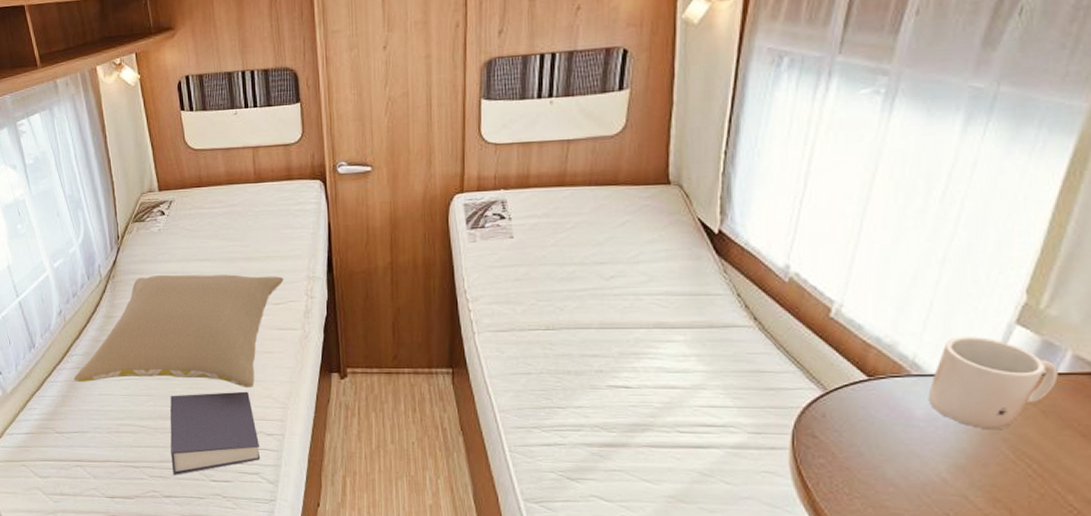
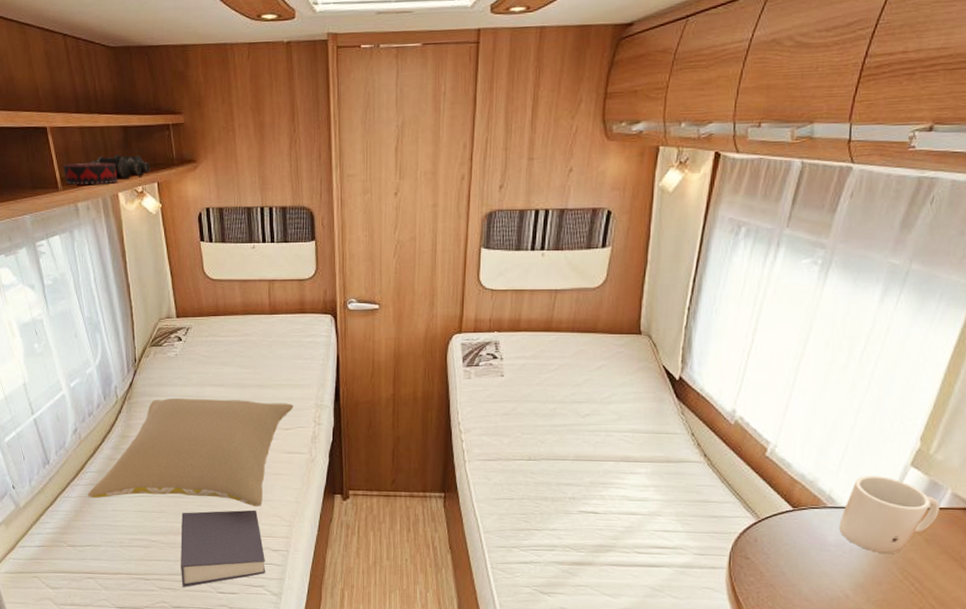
decorative box: none [41,36,96,62] -> present [63,162,118,185]
binoculars: none [68,26,128,53] -> present [90,154,150,180]

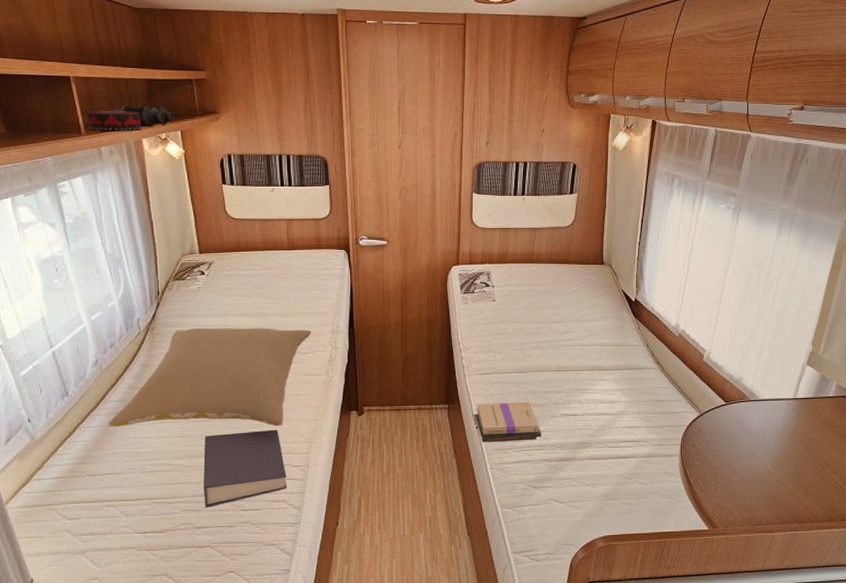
books: none [473,493,554,539] -> present [474,401,542,443]
mug: present [839,475,940,554] -> none [759,373,829,436]

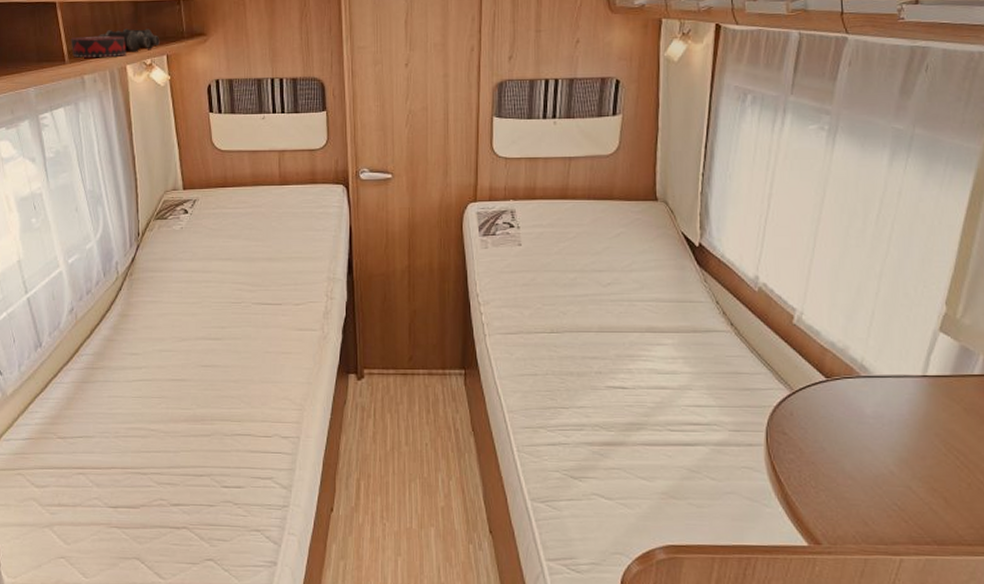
pillow: present [108,327,312,427] -> none [81,273,305,390]
book: present [203,429,286,508] -> none [181,392,274,482]
books: present [474,401,542,443] -> none [496,369,581,419]

